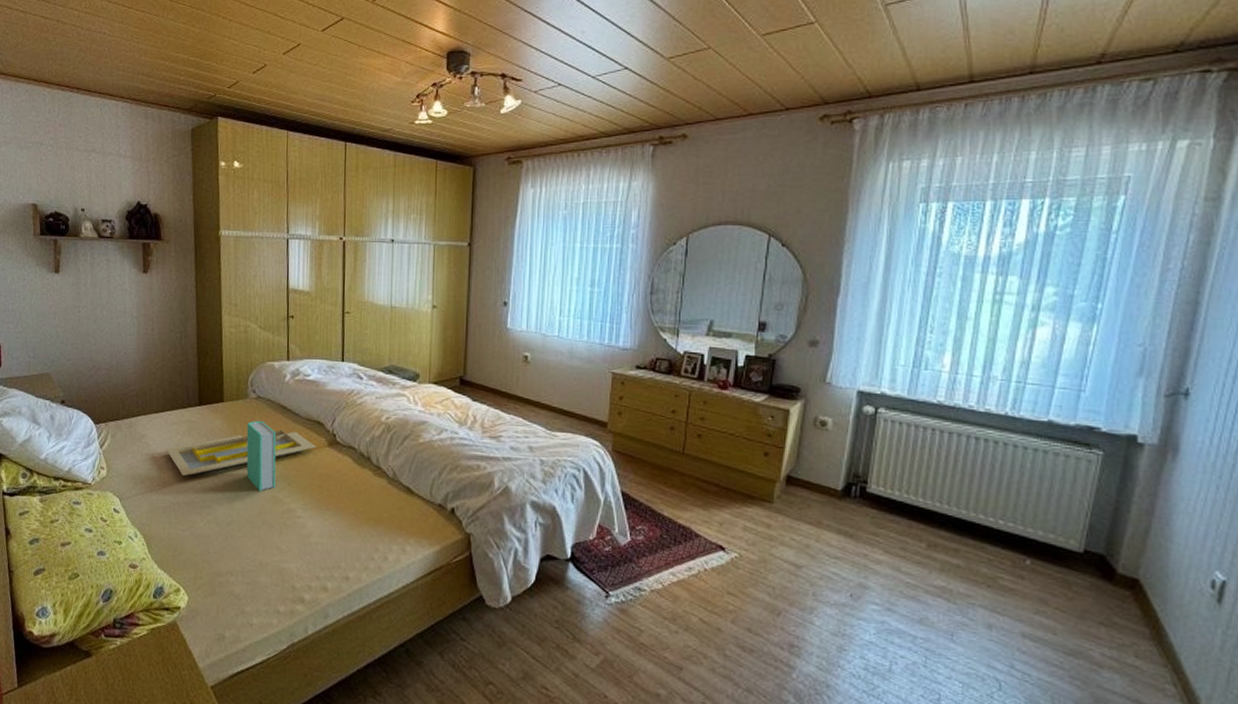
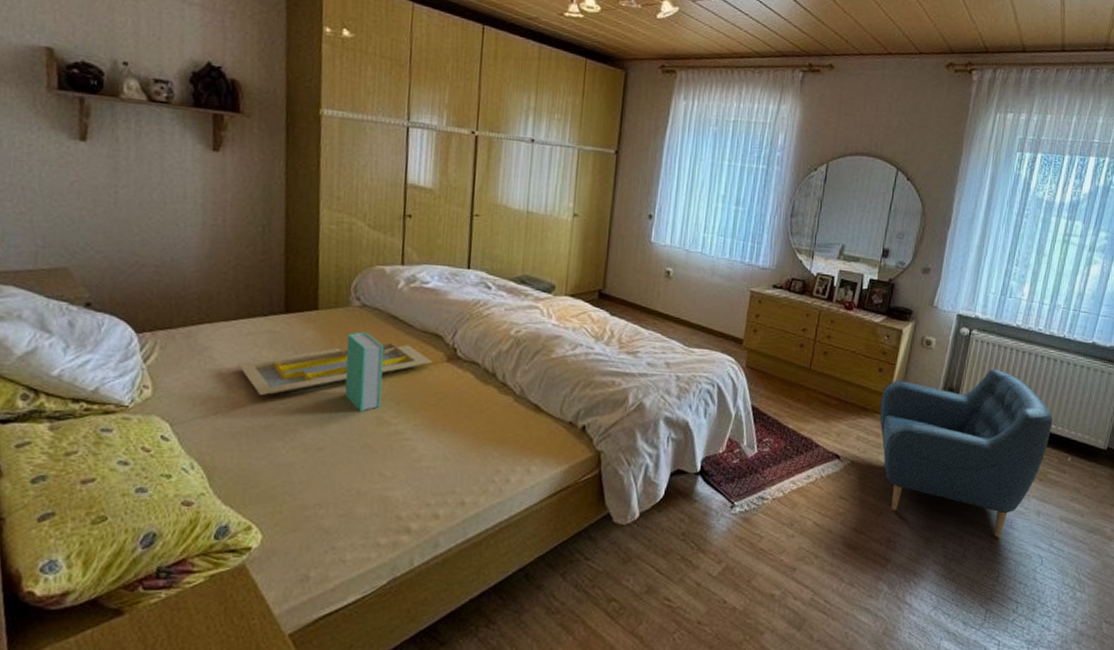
armchair: none [769,452,999,653] -> present [879,368,1053,538]

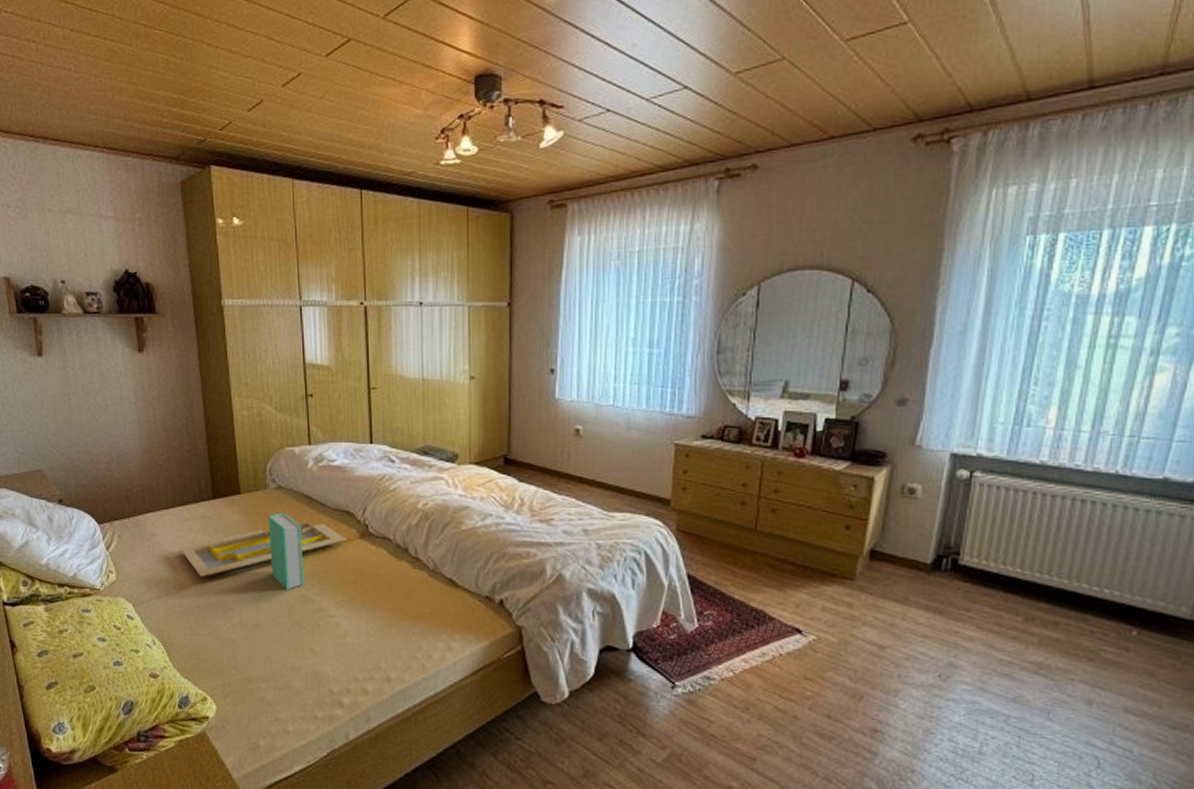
armchair: present [879,368,1053,538] -> none [851,519,1105,732]

